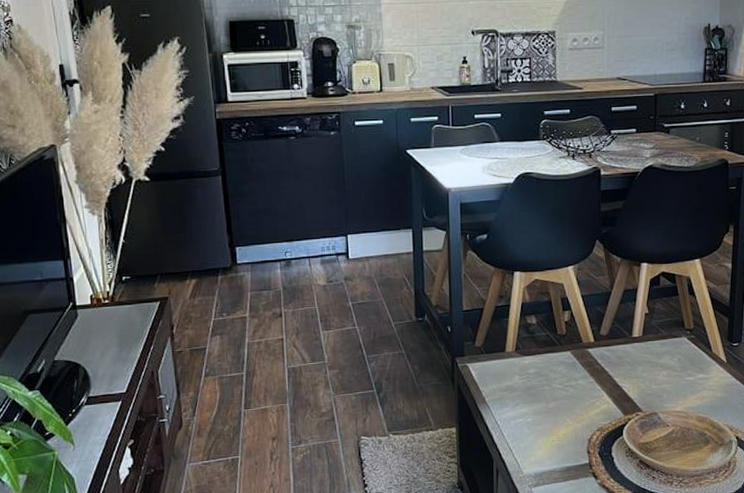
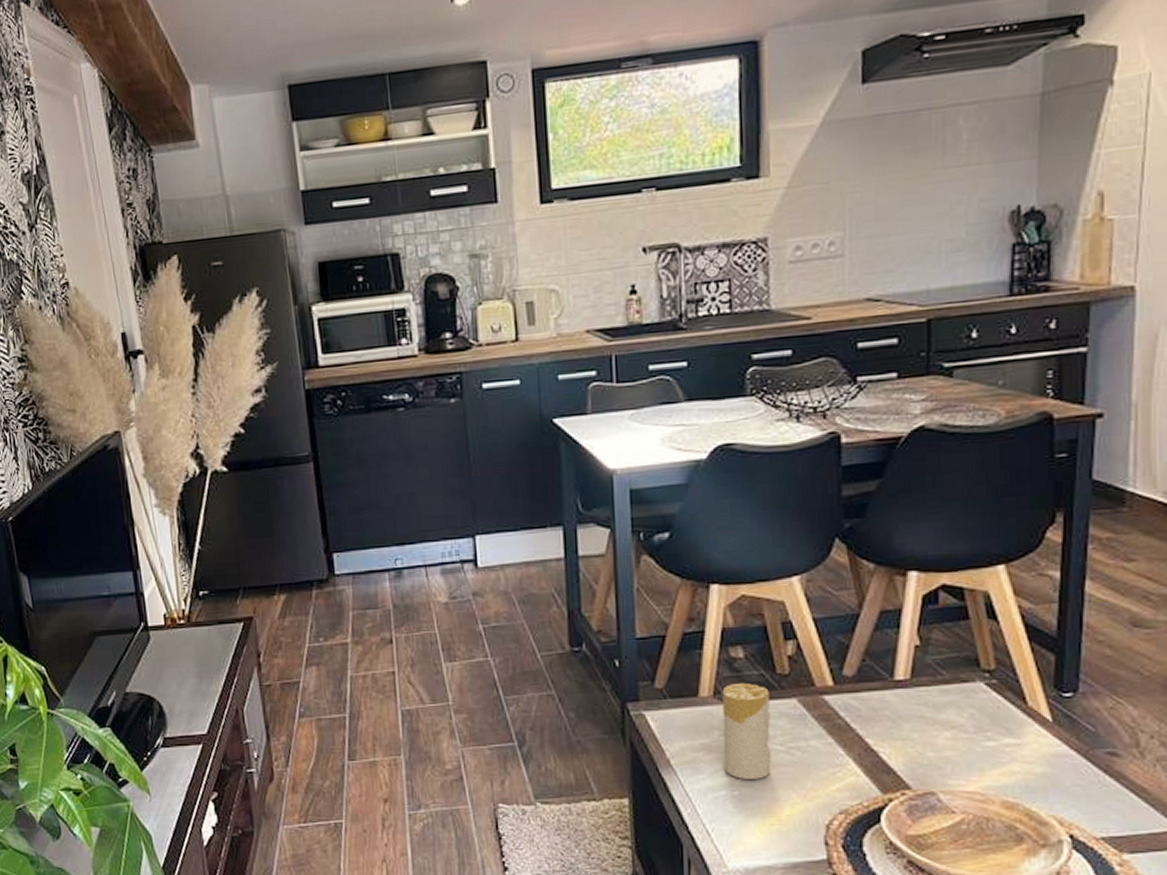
candle: none [521,341,554,410] -> present [722,682,772,779]

